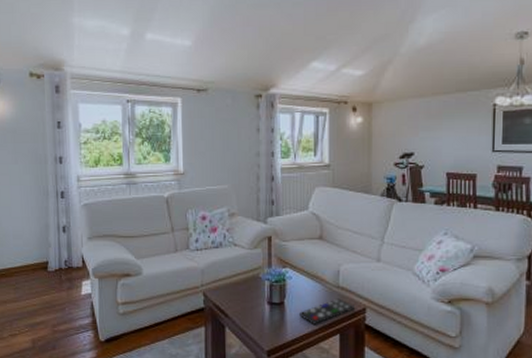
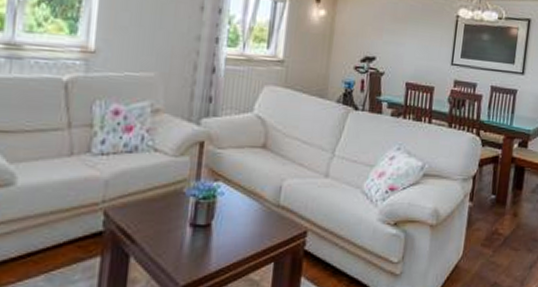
remote control: present [300,298,354,324] -> none [228,220,295,251]

